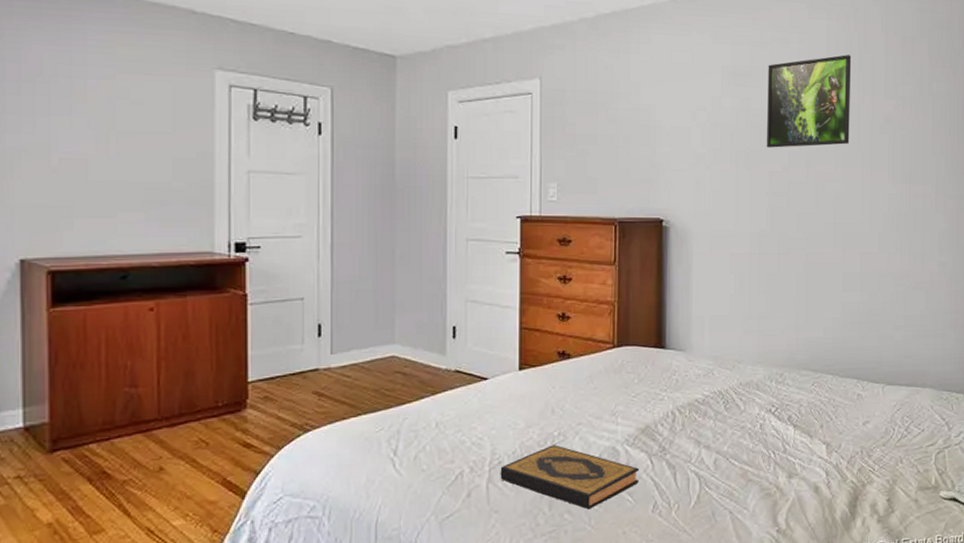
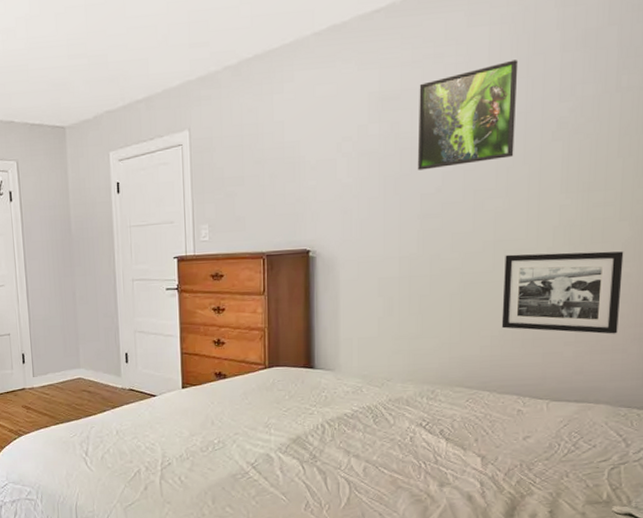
hardback book: present [500,445,639,510] -> none [170,451,292,505]
picture frame: none [842,237,940,319] -> present [501,251,624,334]

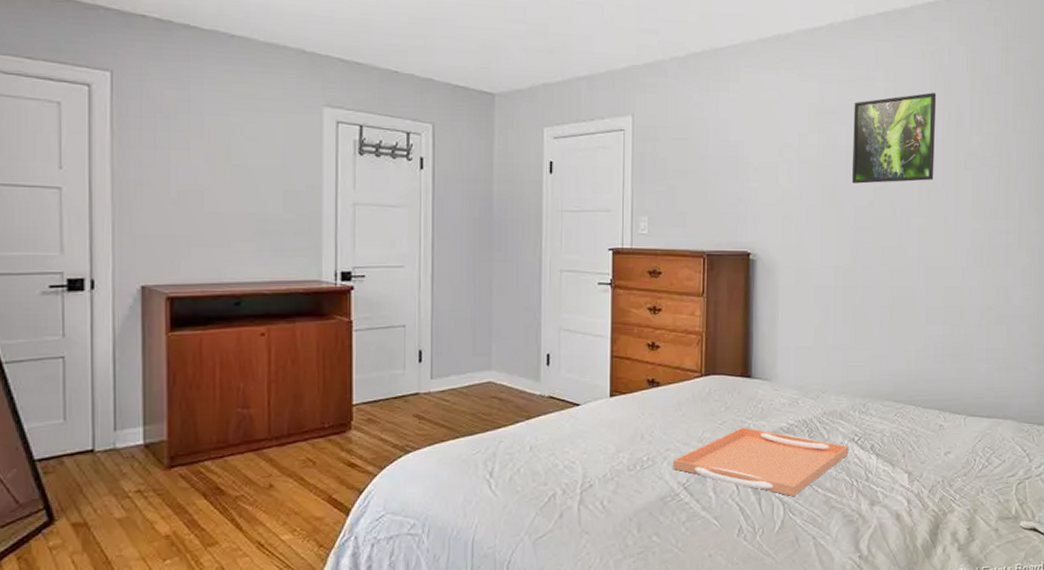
serving tray: none [242,414,416,477] -> present [673,427,849,497]
picture frame: present [501,251,624,334] -> none [925,272,1023,353]

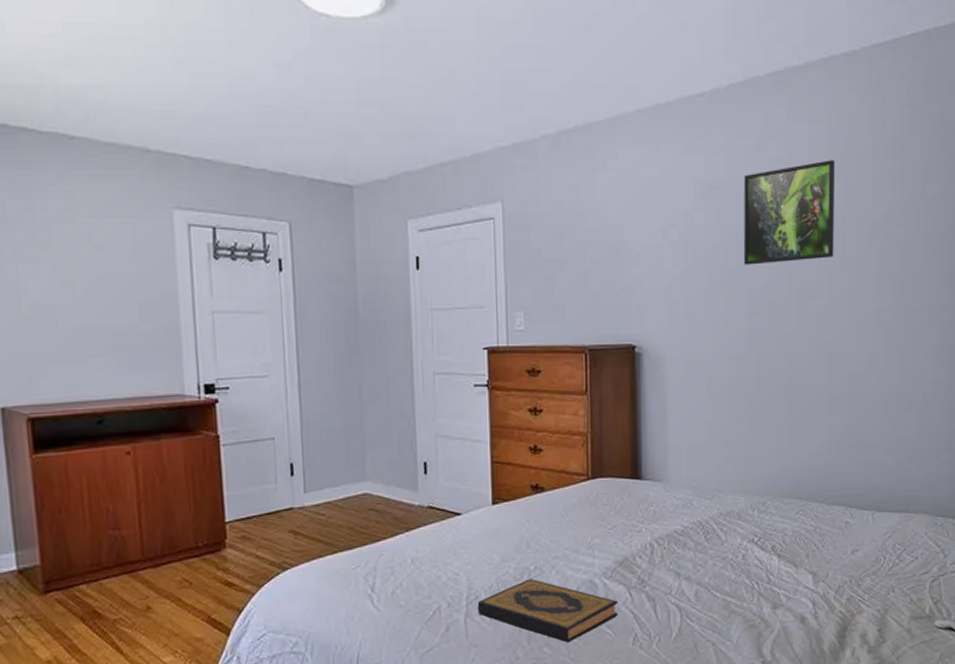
hardback book: none [591,469,725,533] -> present [477,579,618,643]
serving tray: present [673,427,849,497] -> none [562,531,748,603]

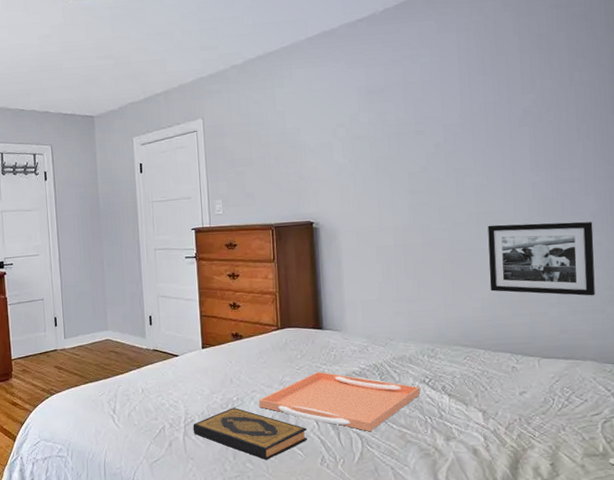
serving tray: none [562,531,748,603] -> present [259,372,420,432]
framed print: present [743,160,835,265] -> none [400,59,487,152]
picture frame: none [828,357,934,442] -> present [488,222,595,296]

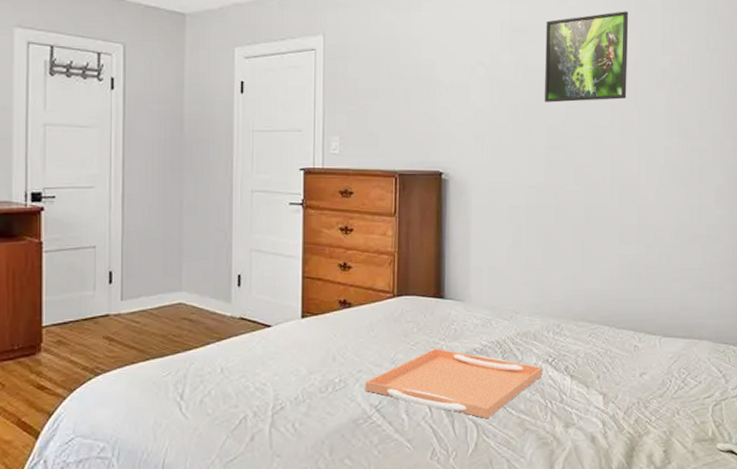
hardback book: present [193,407,307,460] -> none [282,391,418,455]
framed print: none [400,59,487,152] -> present [544,11,629,103]
picture frame: present [488,222,595,296] -> none [619,191,717,272]

